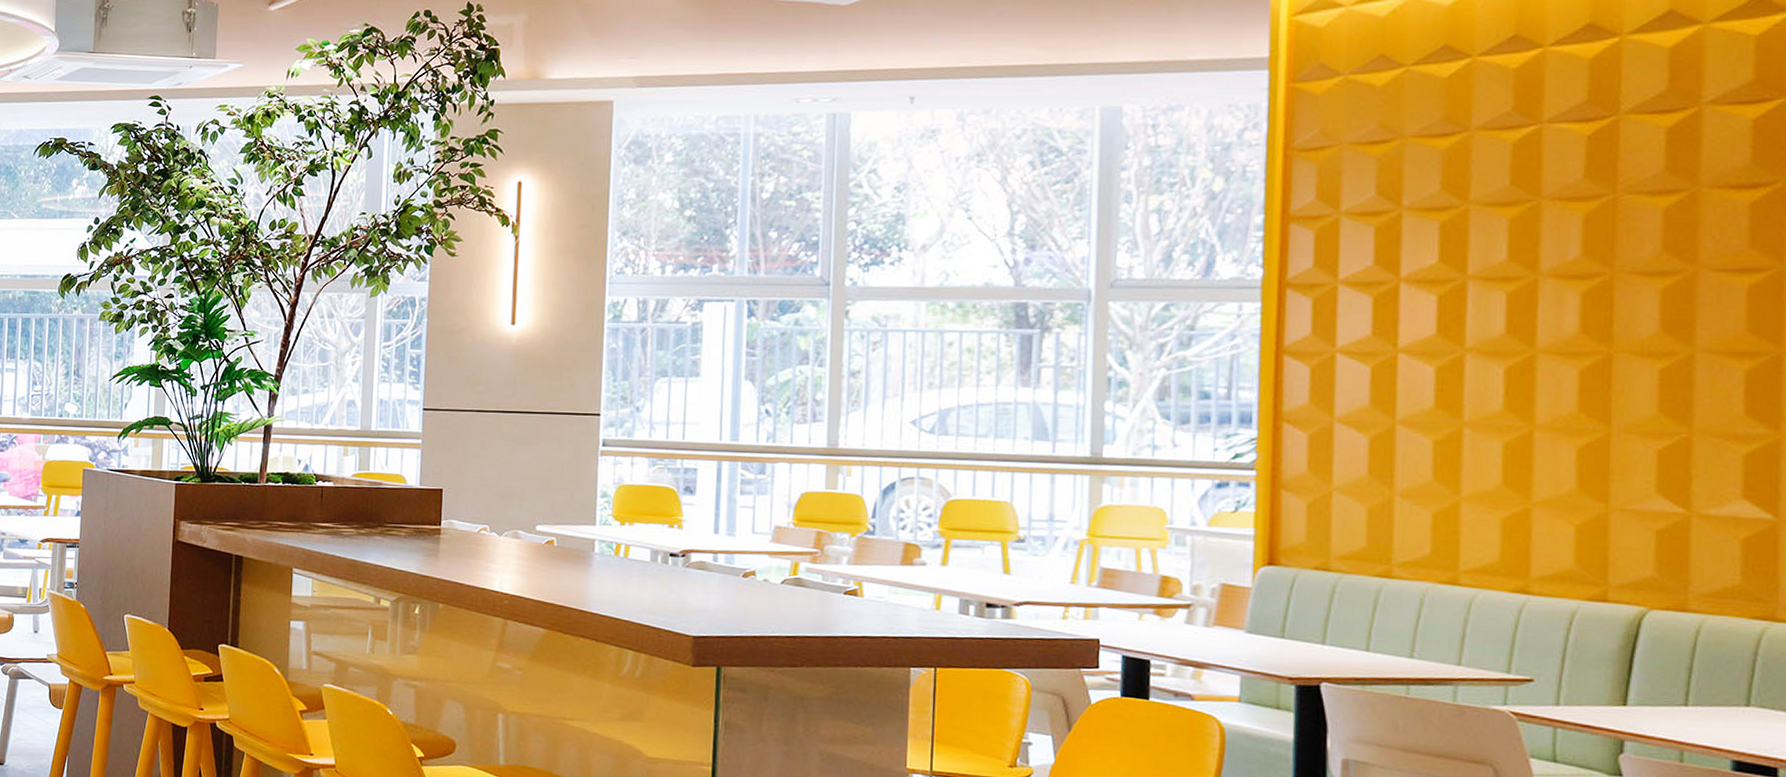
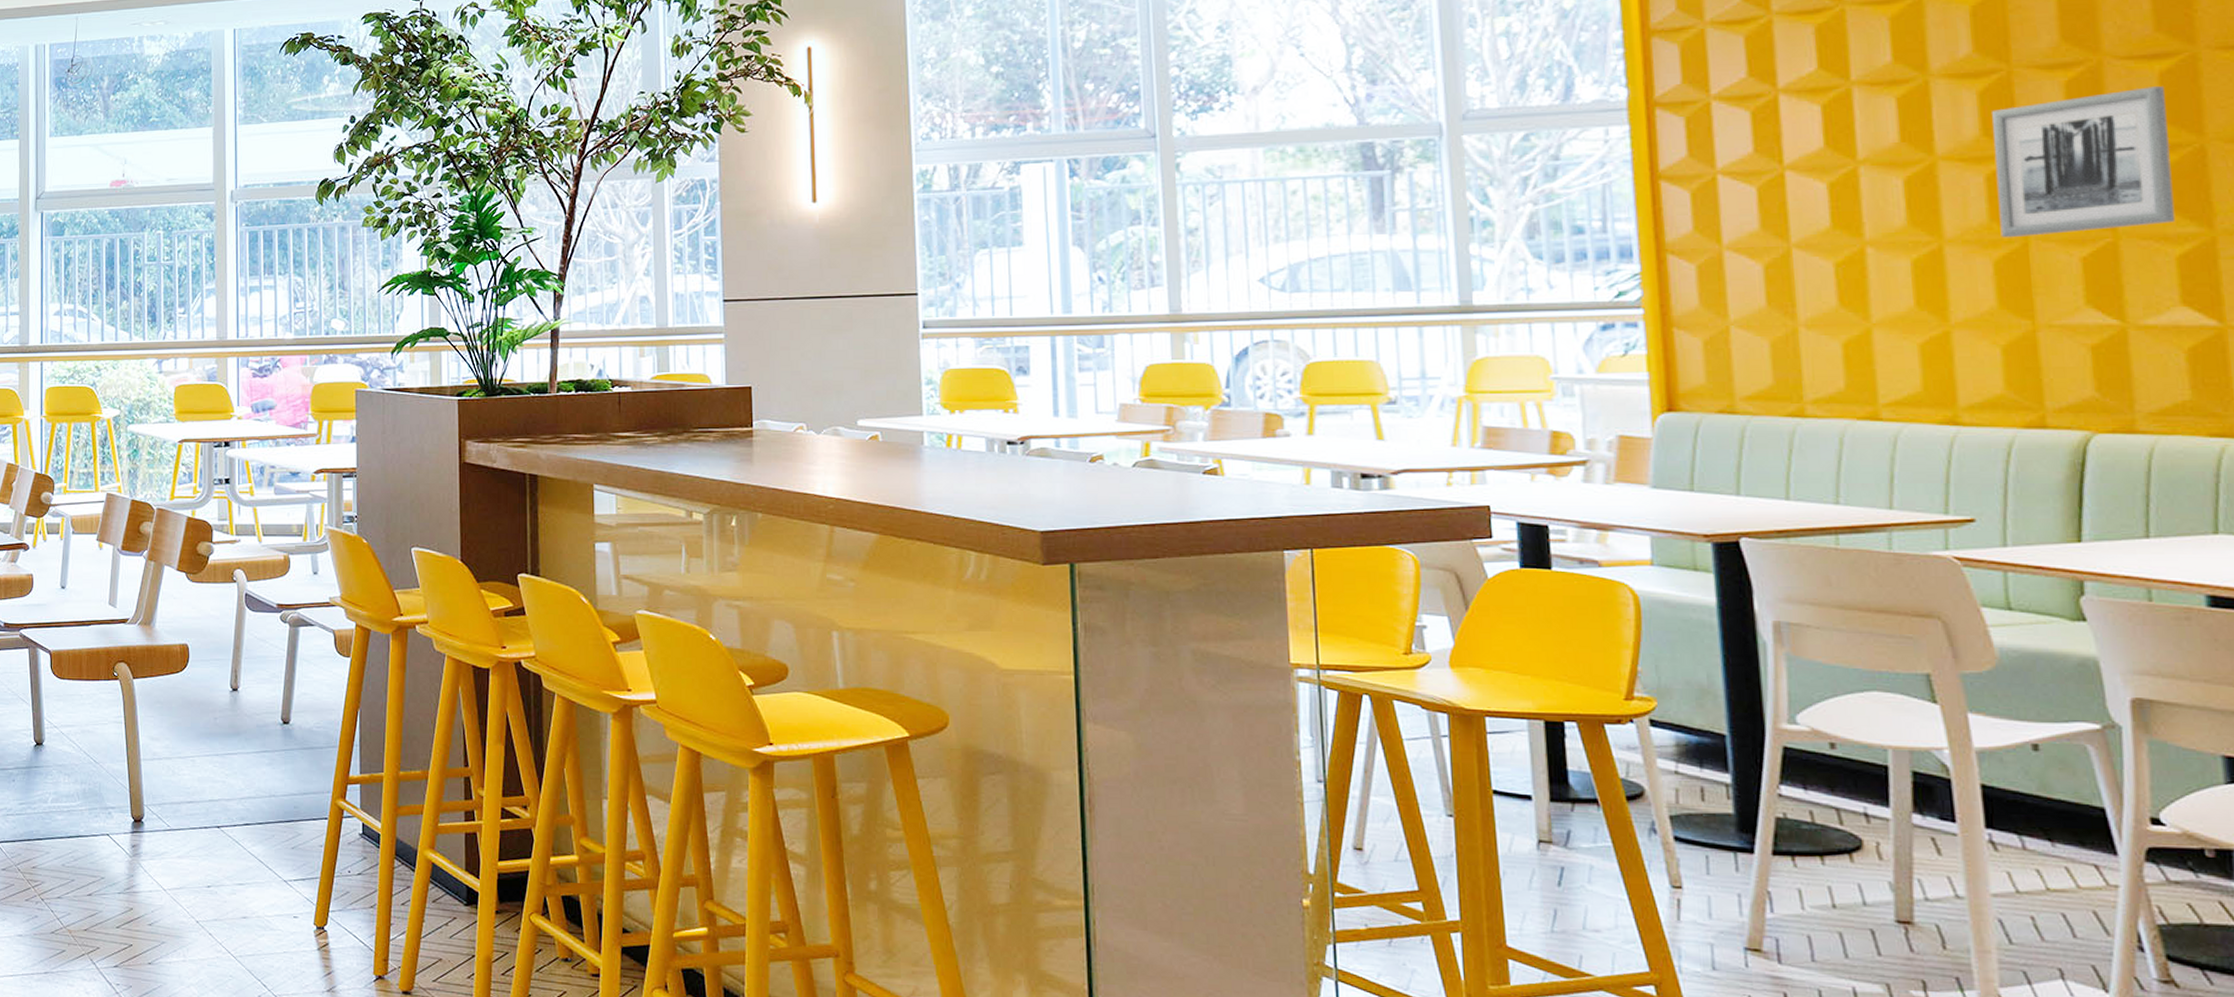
wall art: none [1587,298,1751,428] -> present [1992,86,2176,238]

